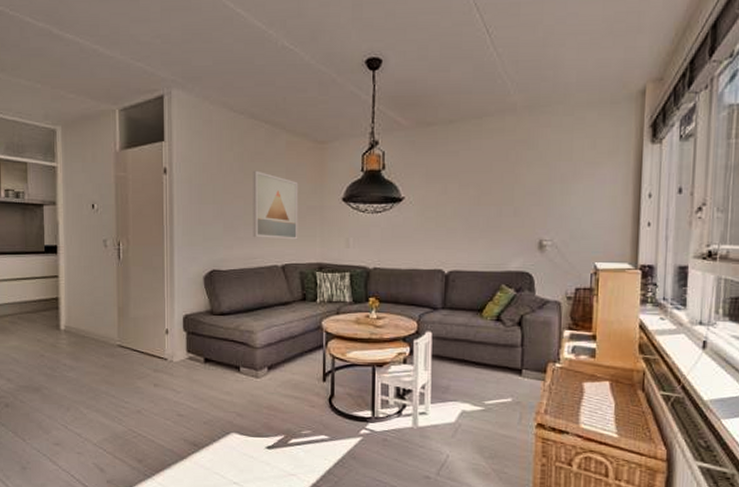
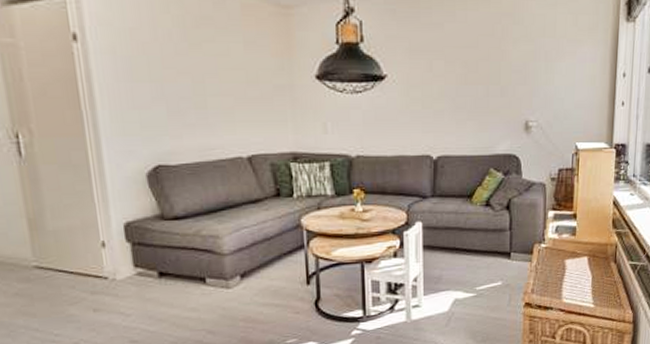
wall art: present [253,170,299,240] -> none [200,39,266,126]

